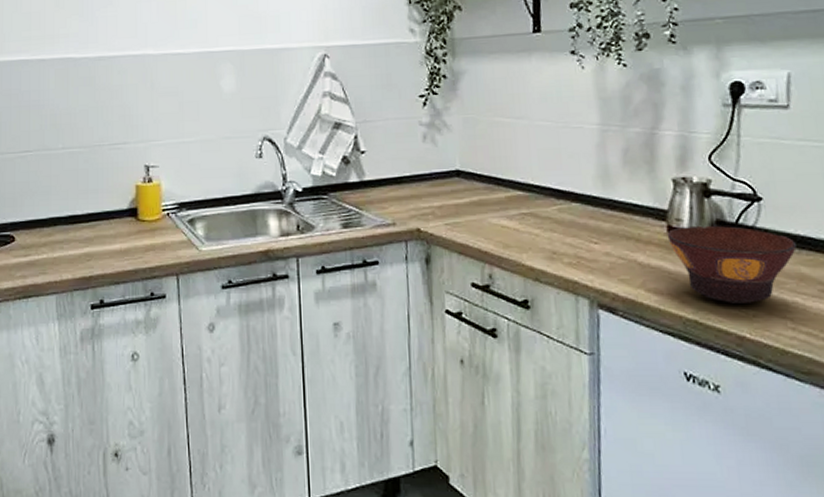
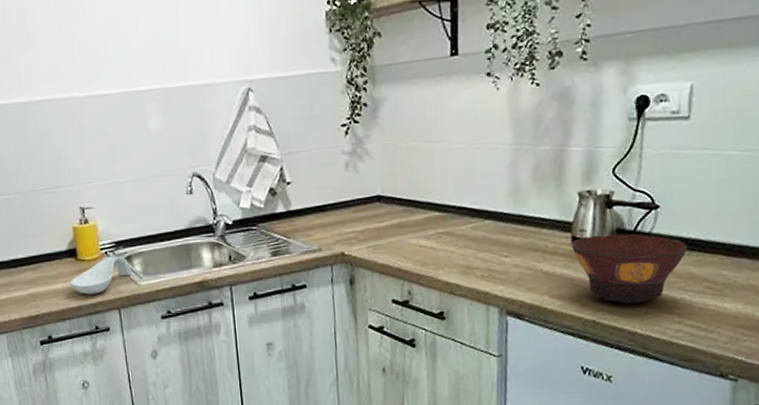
spoon rest: none [127,218,194,258] -> present [69,256,133,295]

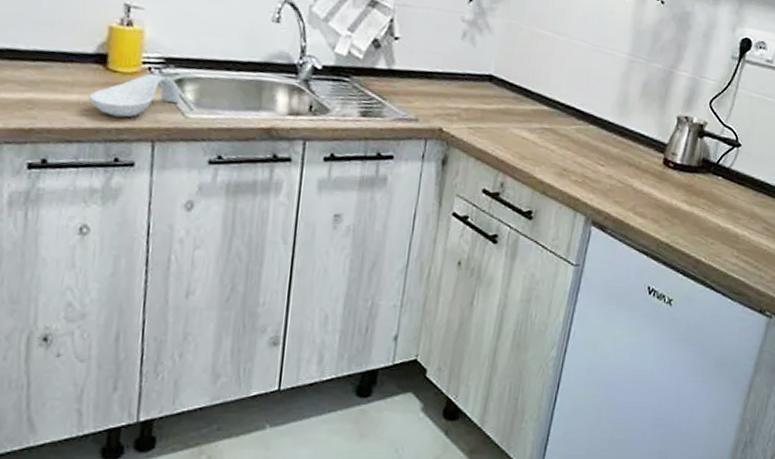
bowl: present [571,233,689,304] -> none [662,160,757,233]

